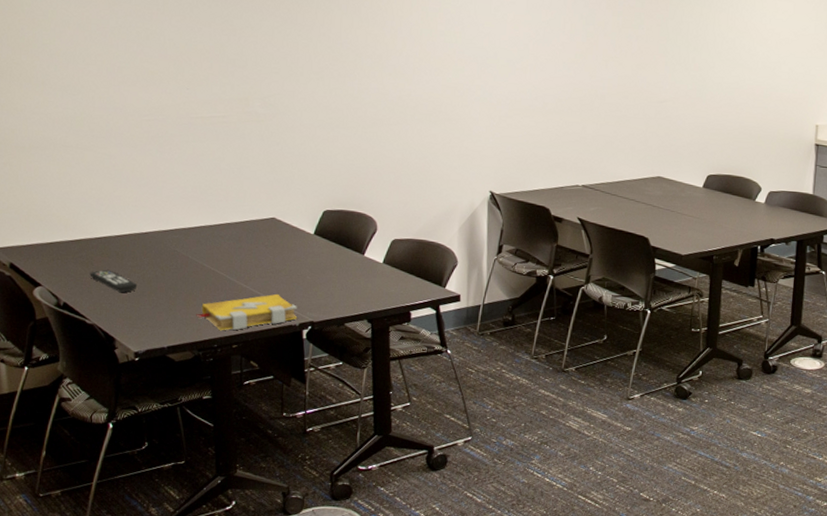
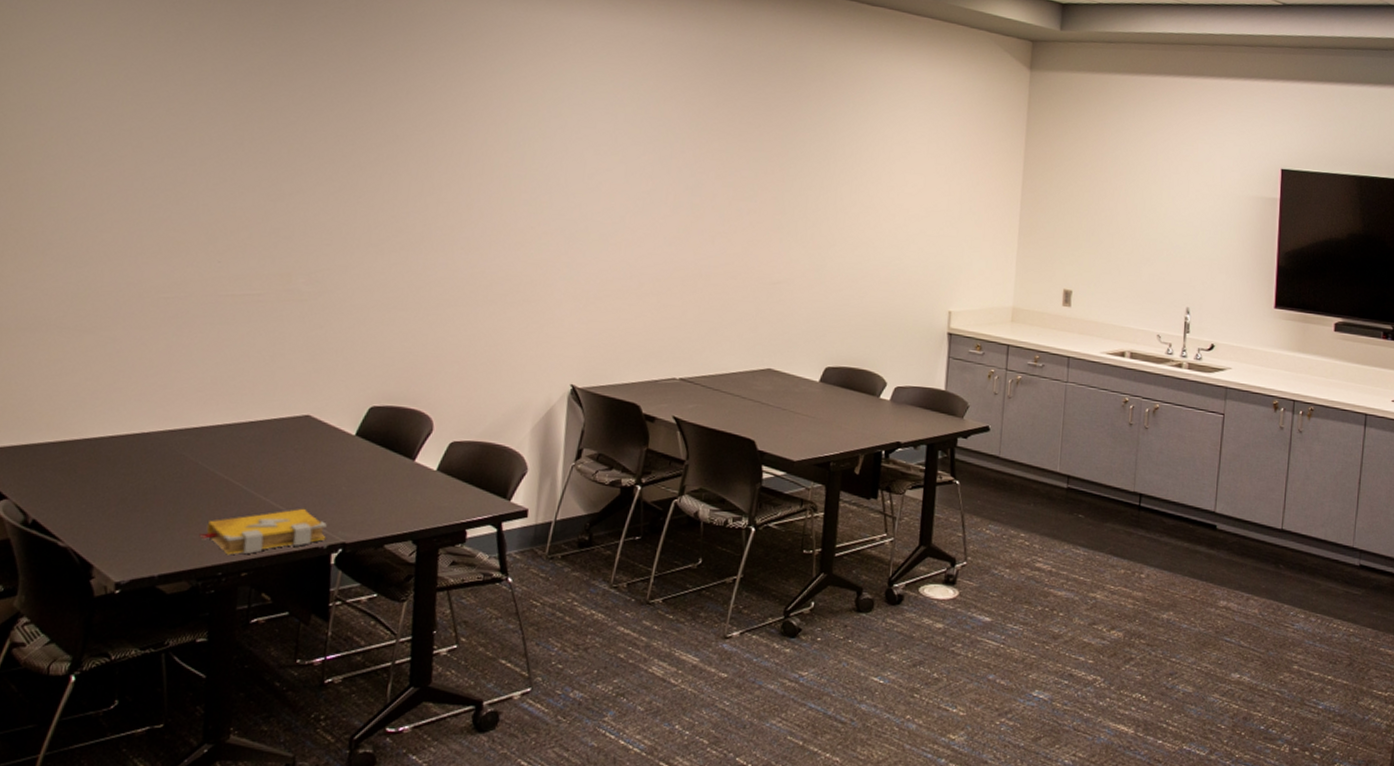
remote control: present [90,269,138,292] -> none [70,478,130,507]

